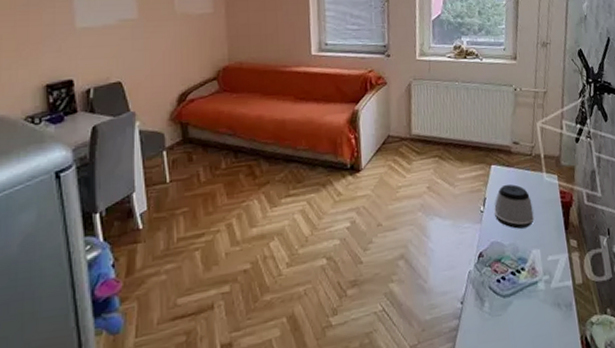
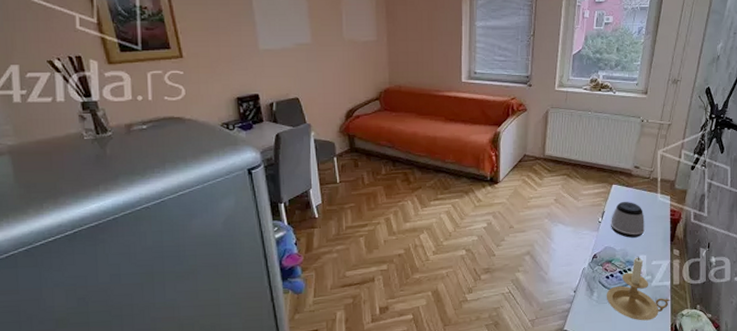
candle holder: none [499,252,575,335] -> present [606,257,670,321]

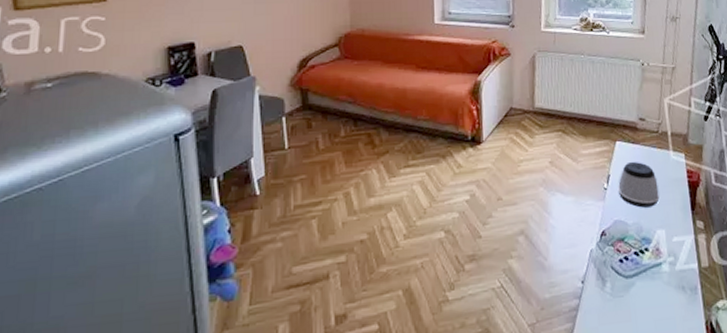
candle holder: present [606,257,670,321] -> none [621,232,700,319]

